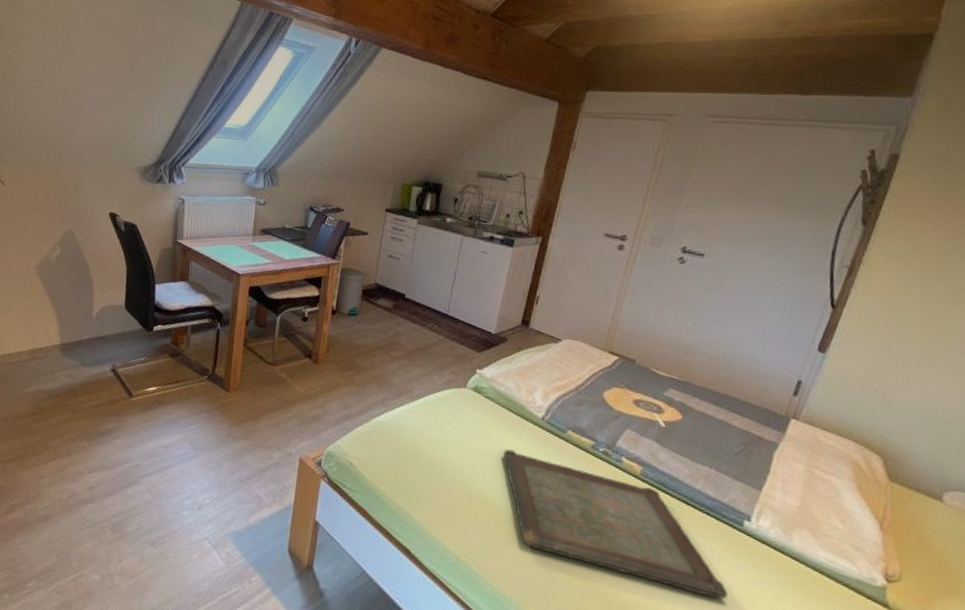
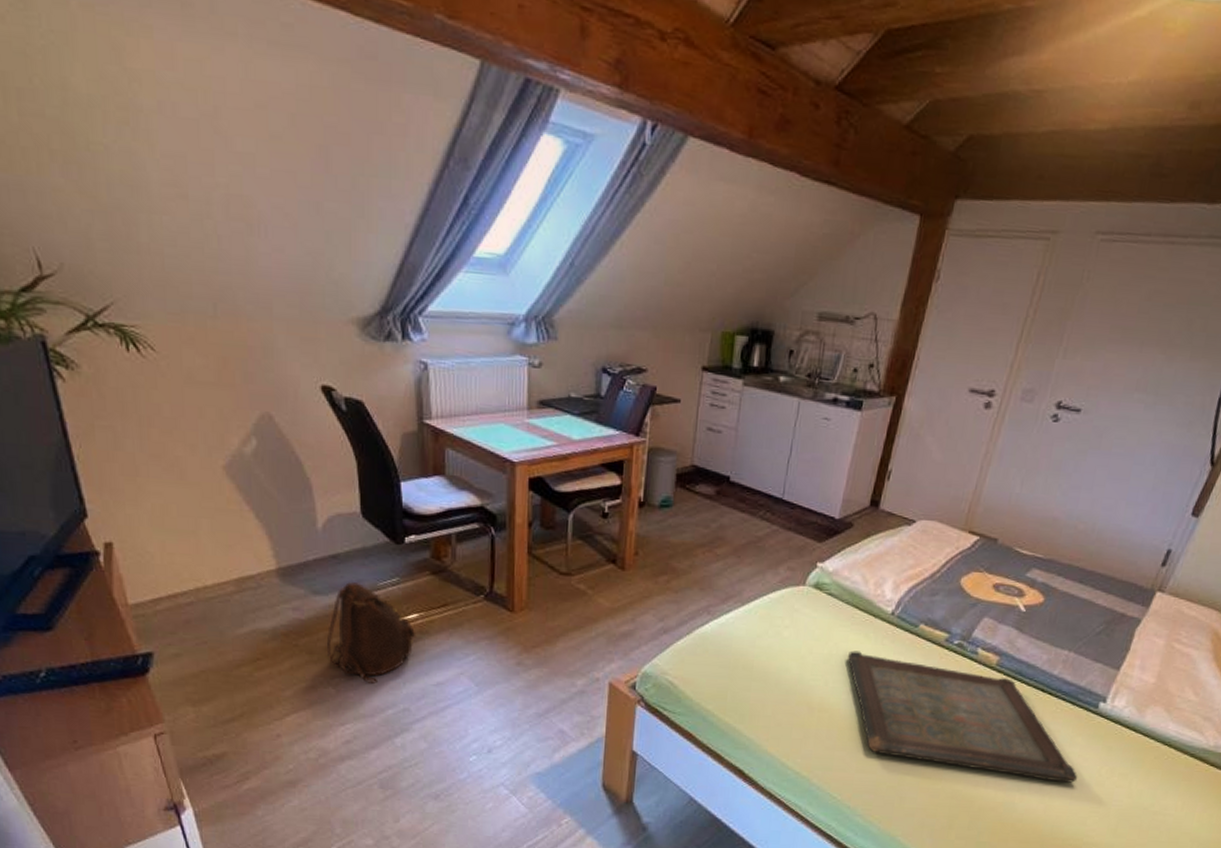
backpack: none [86,358,153,441] -> present [326,582,415,684]

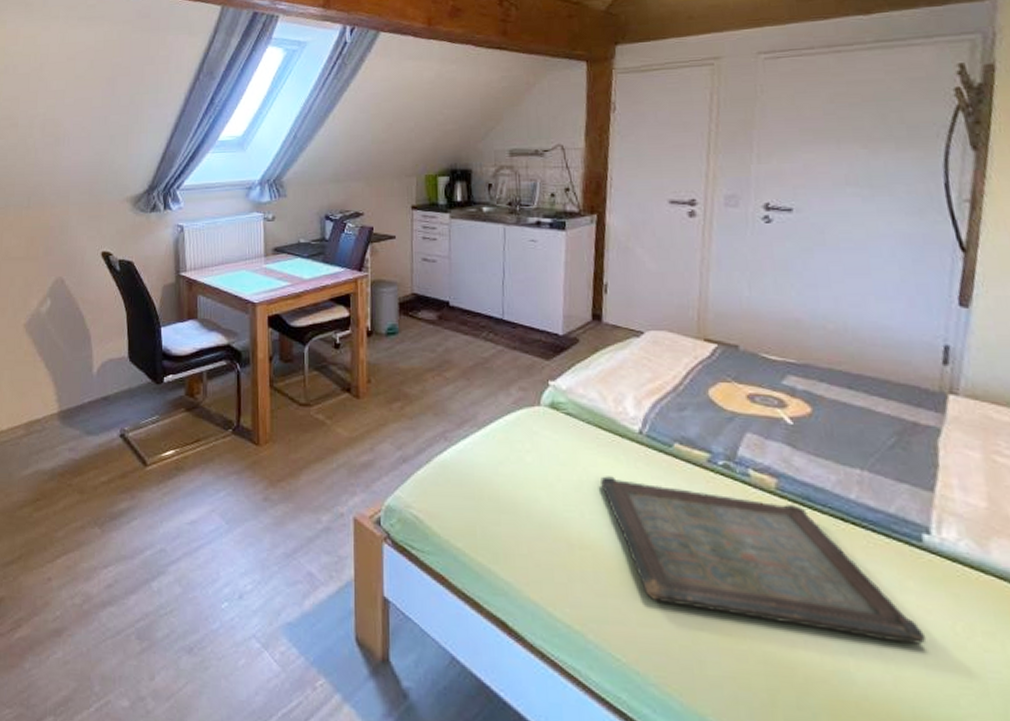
backpack: present [326,582,415,684] -> none [95,422,171,523]

